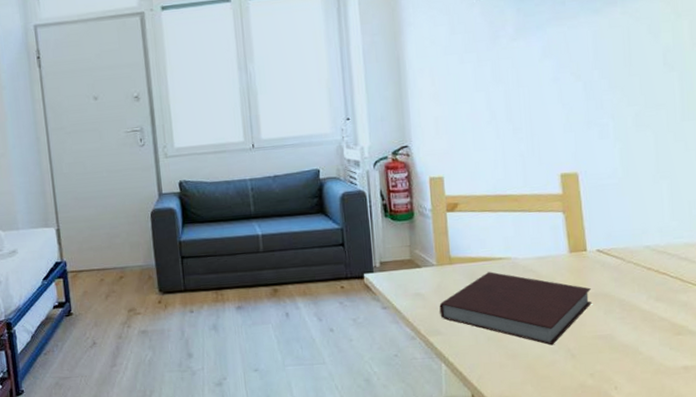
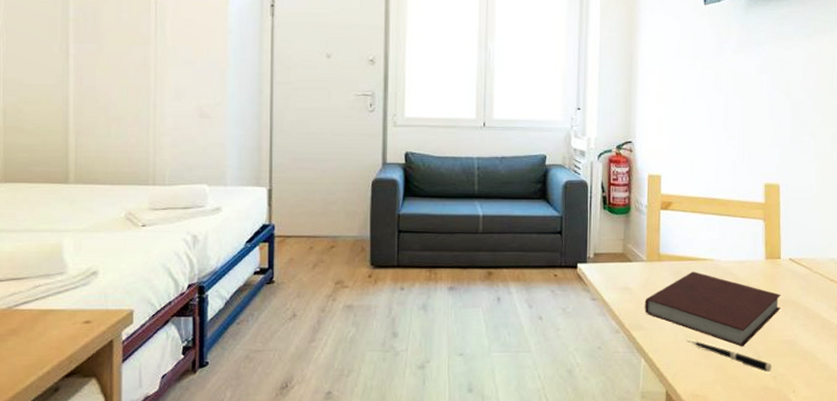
pen: none [489,342,588,370] -> present [687,340,772,373]

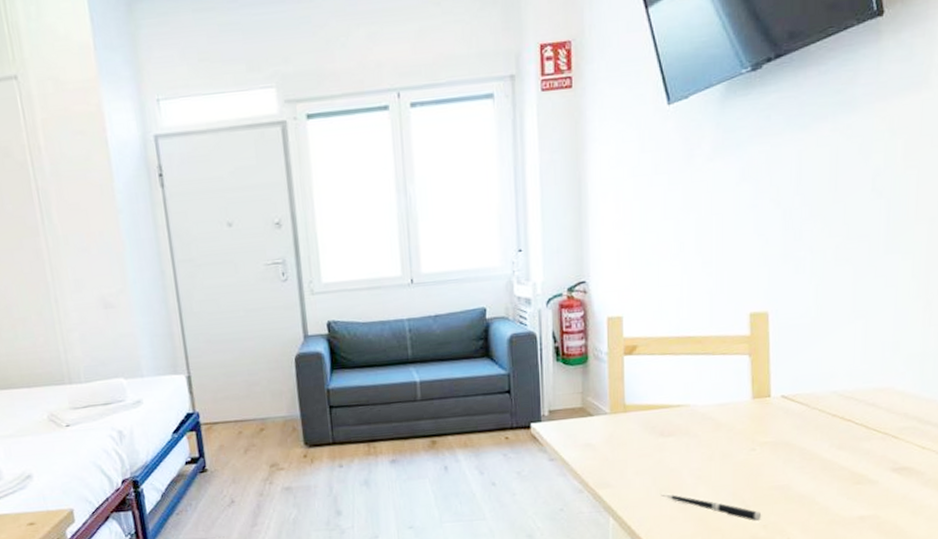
notebook: present [644,271,781,347] -> none [610,420,771,497]

